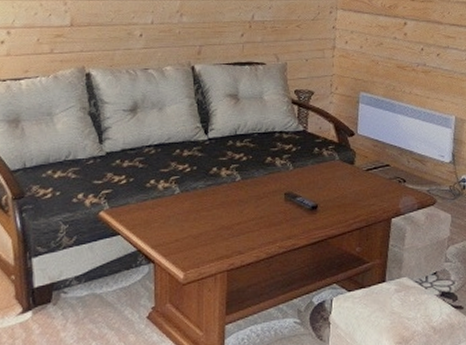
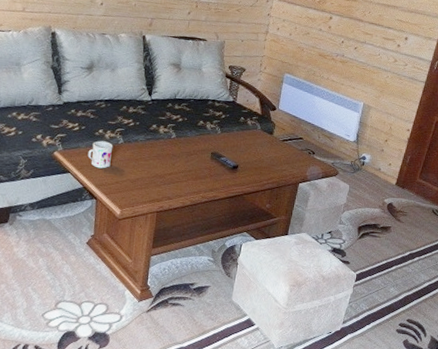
mug: none [139,193,169,226] -> present [88,141,113,169]

